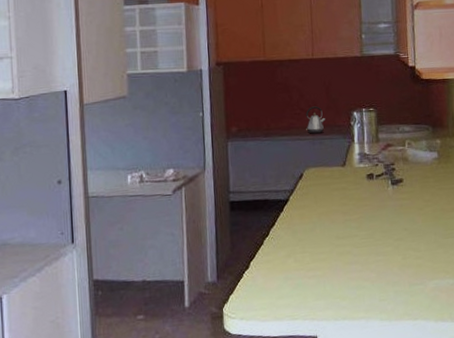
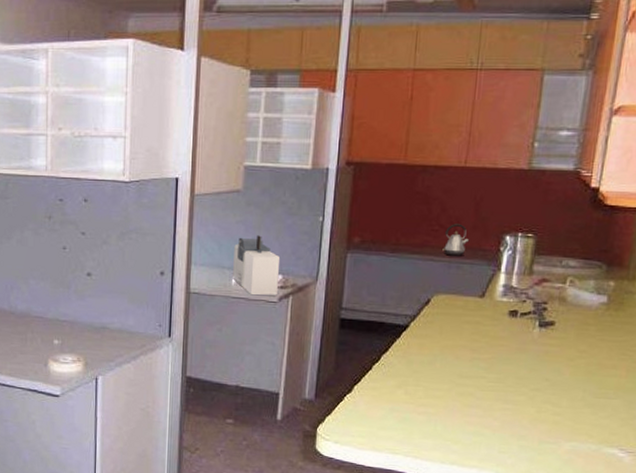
printer: none [126,135,171,192] -> present [233,235,281,296]

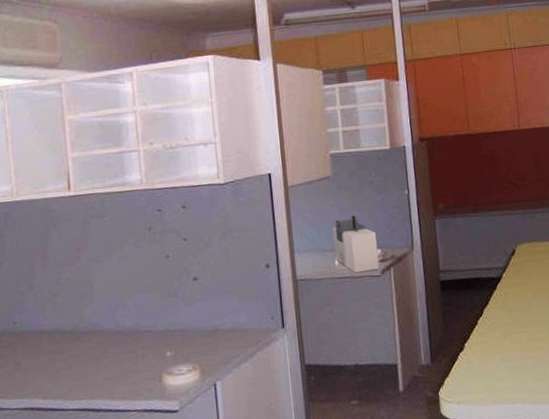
kettle: present [441,224,469,256] -> none [515,179,536,208]

